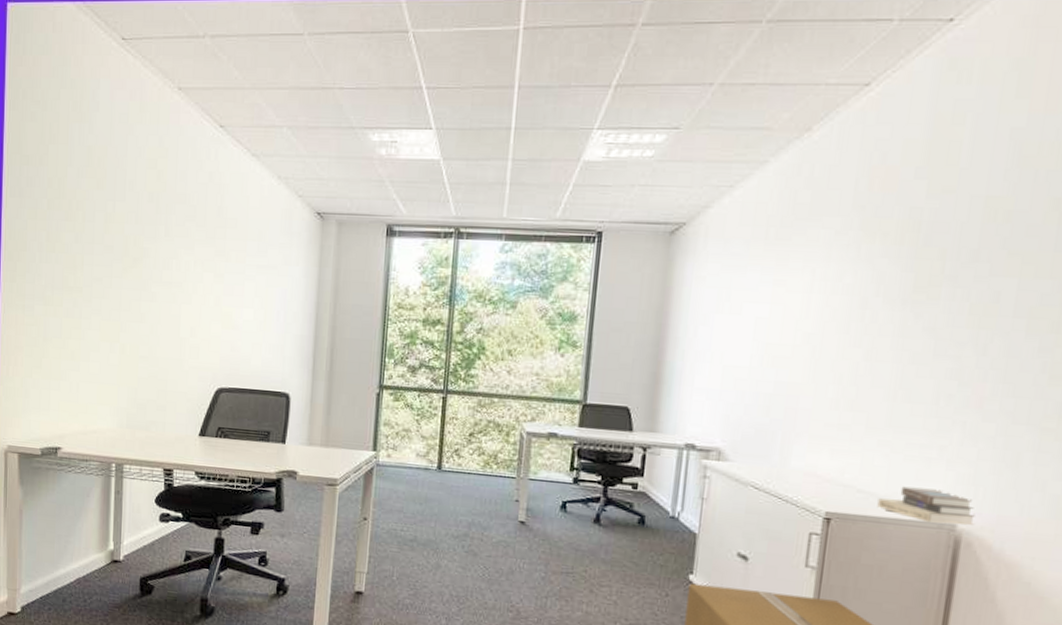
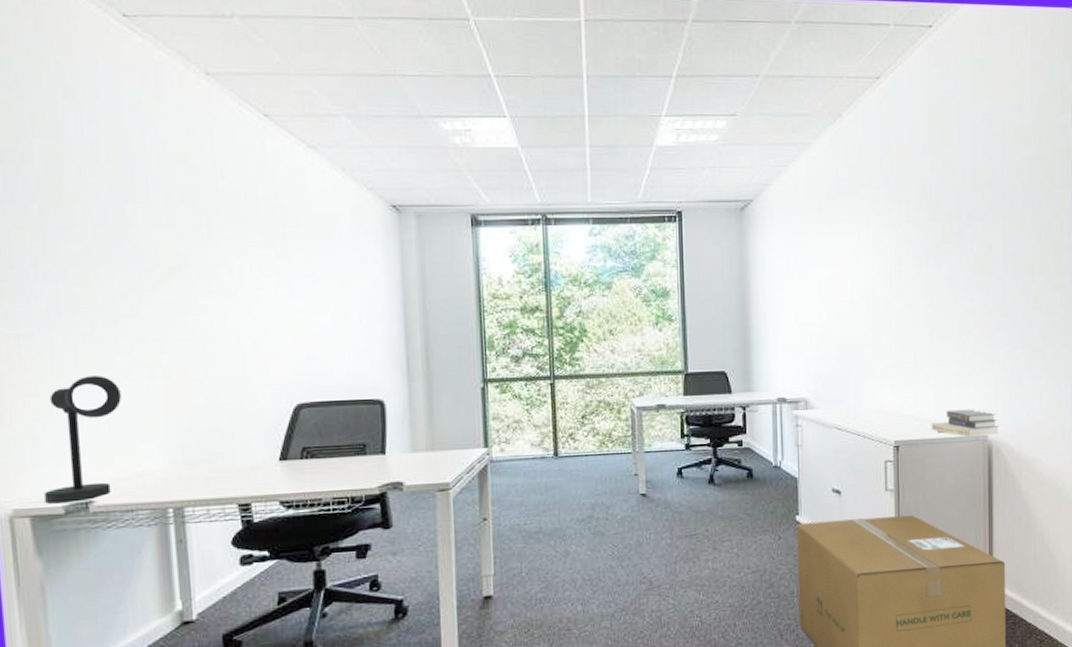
desk lamp: none [29,344,89,446] -> present [44,376,121,504]

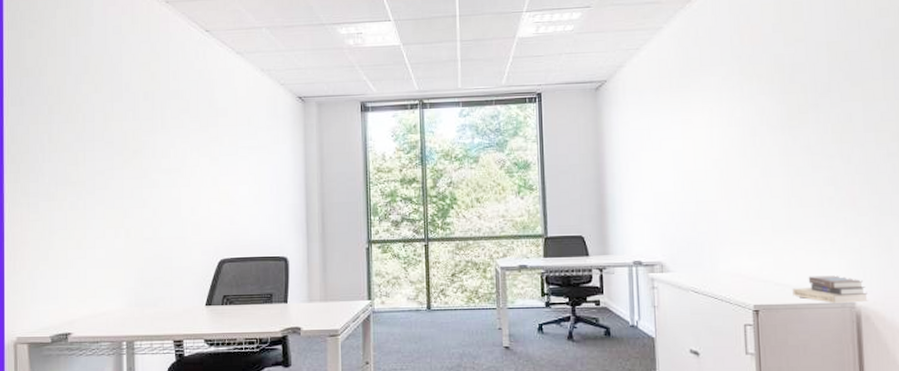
desk lamp: present [44,376,121,504] -> none [39,235,95,334]

